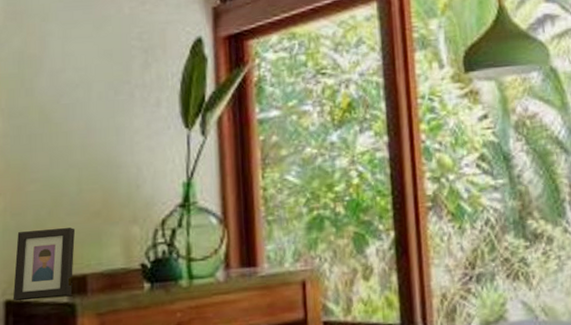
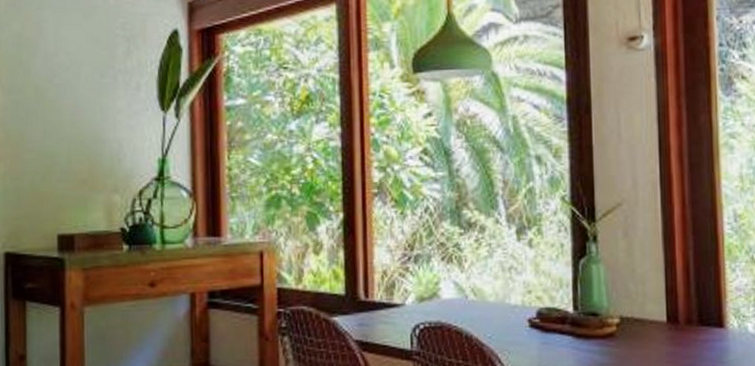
picture frame: present [13,227,76,301] -> none [11,193,65,254]

